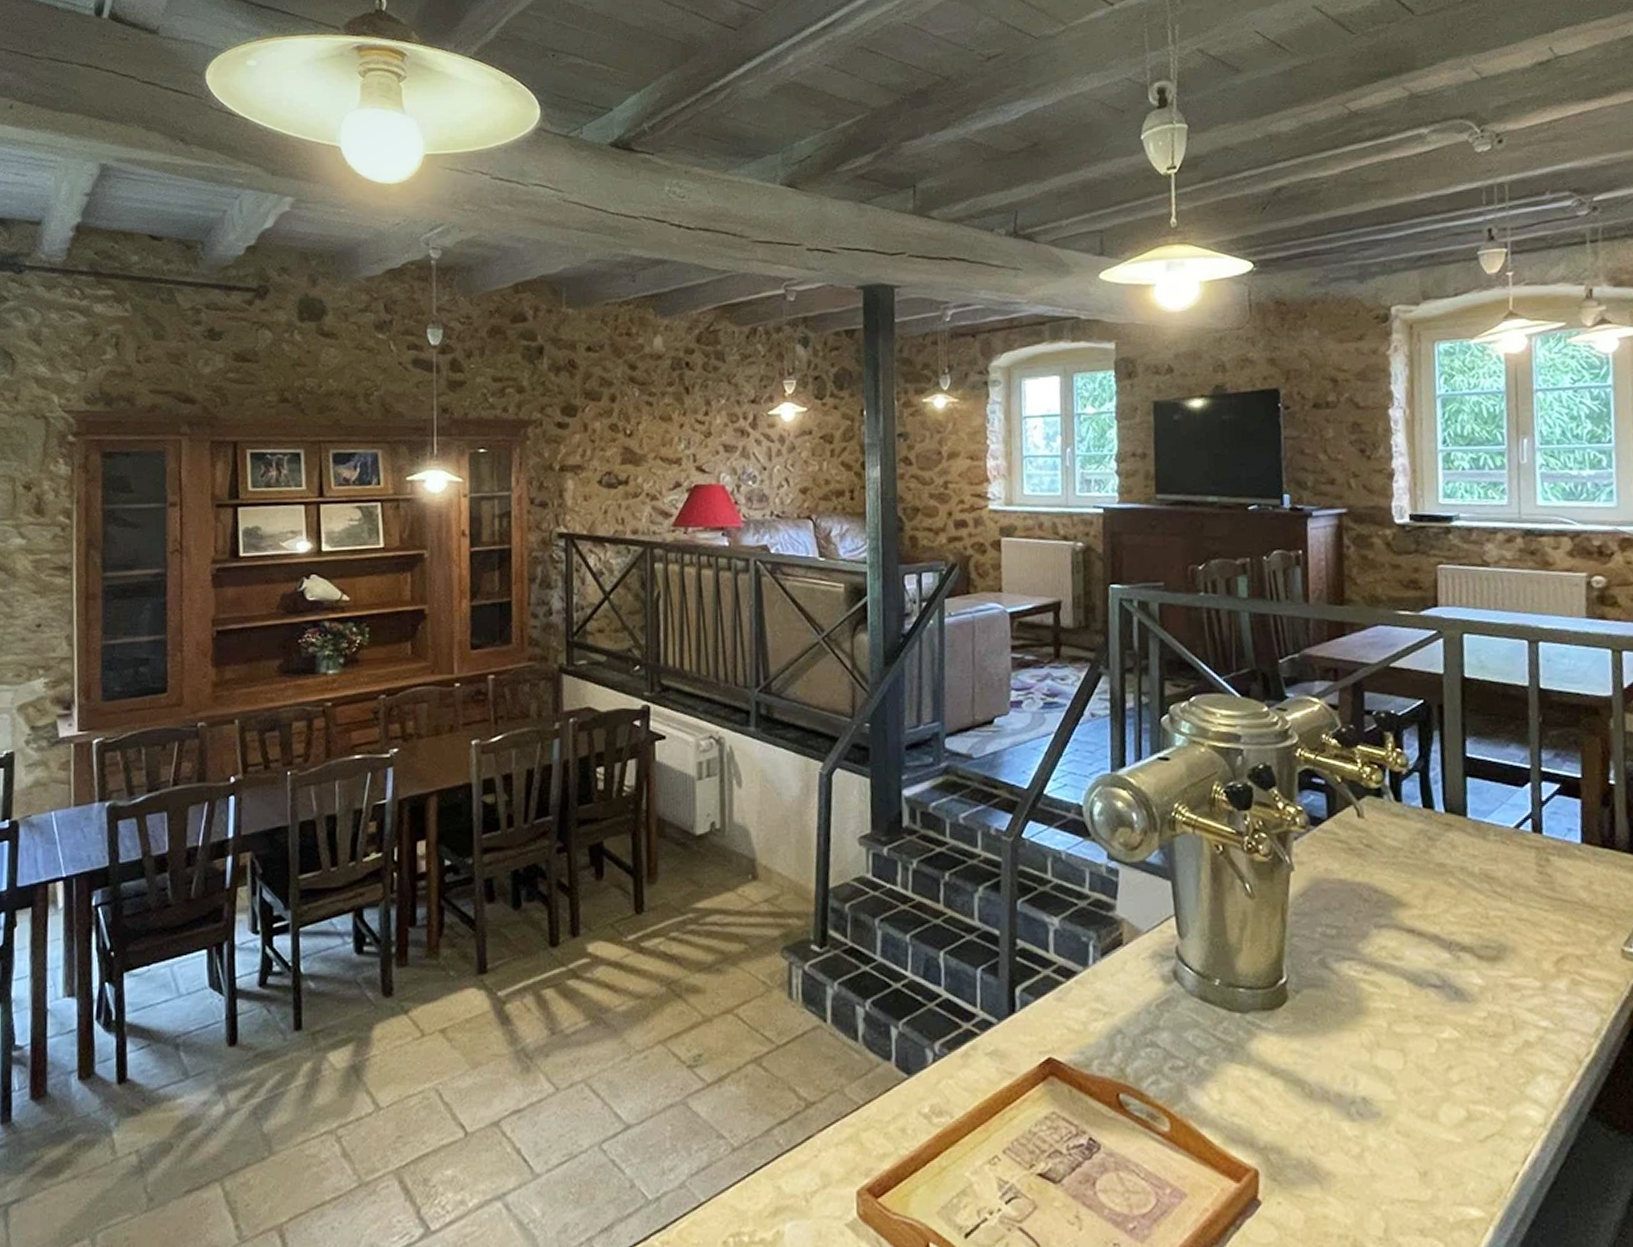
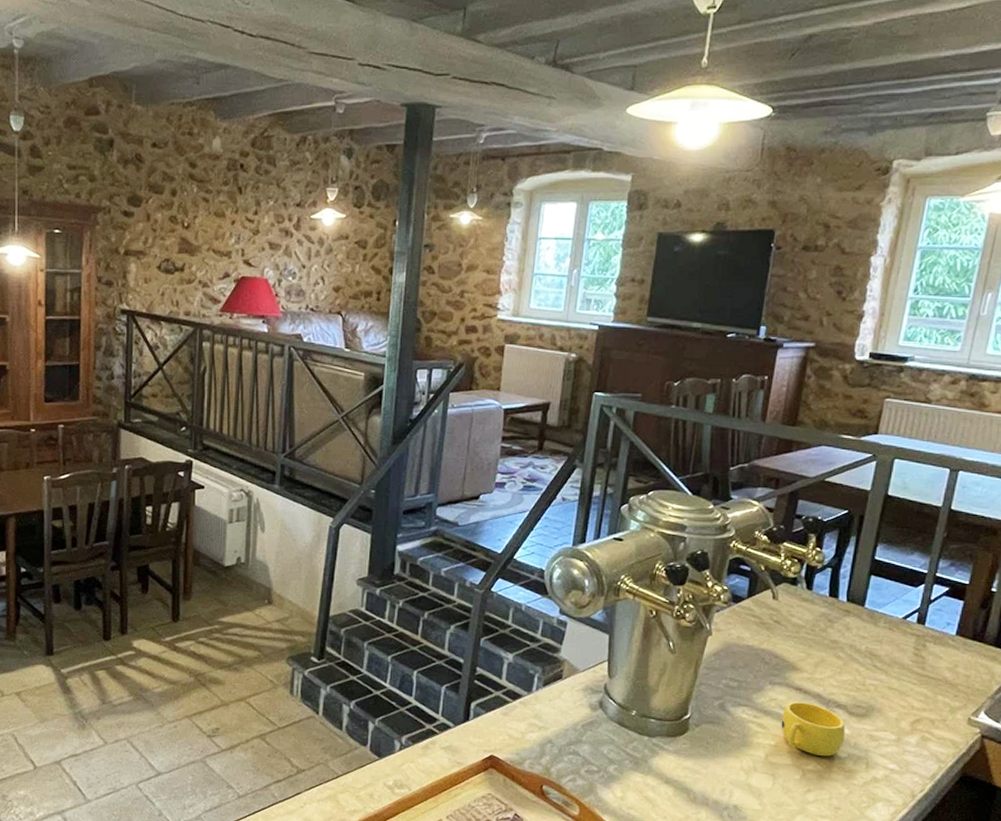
cup: none [1397,946,1480,1019] -> present [781,701,846,757]

